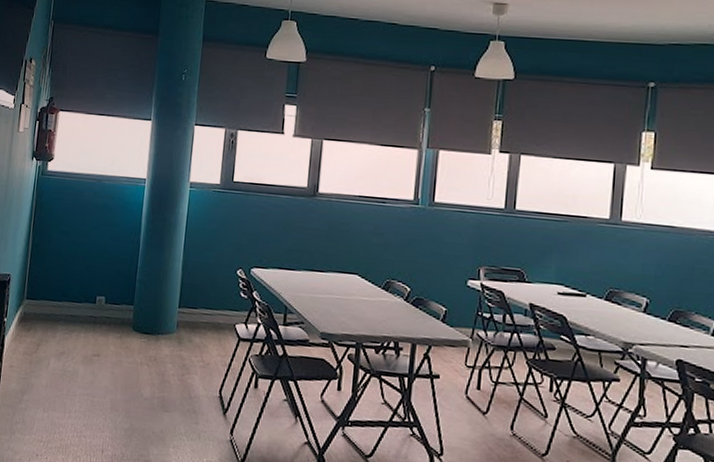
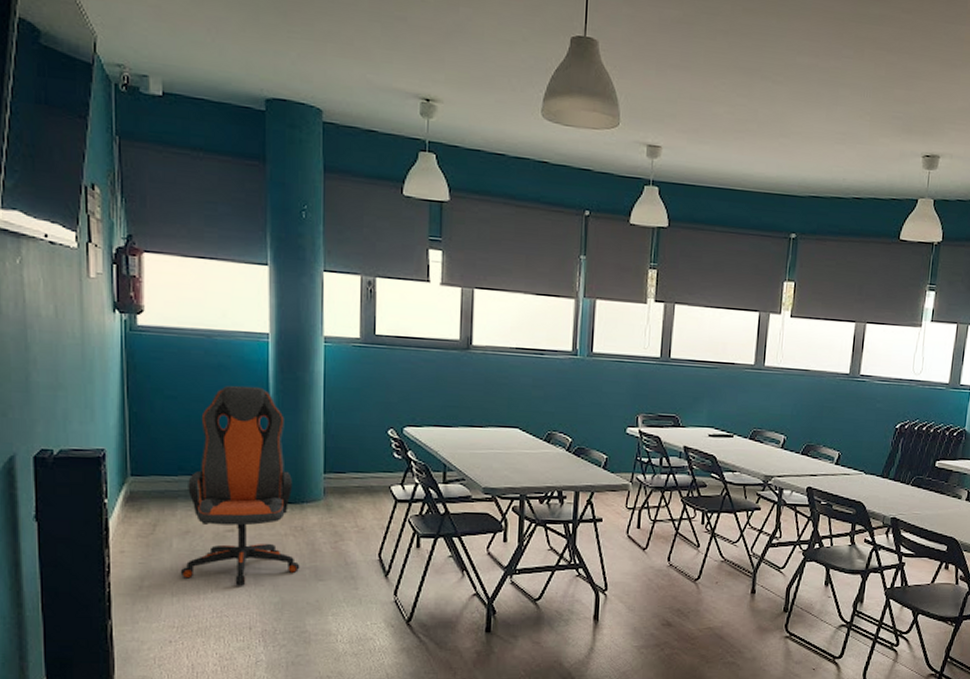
office chair: none [52,224,152,409] -> present [180,385,300,586]

